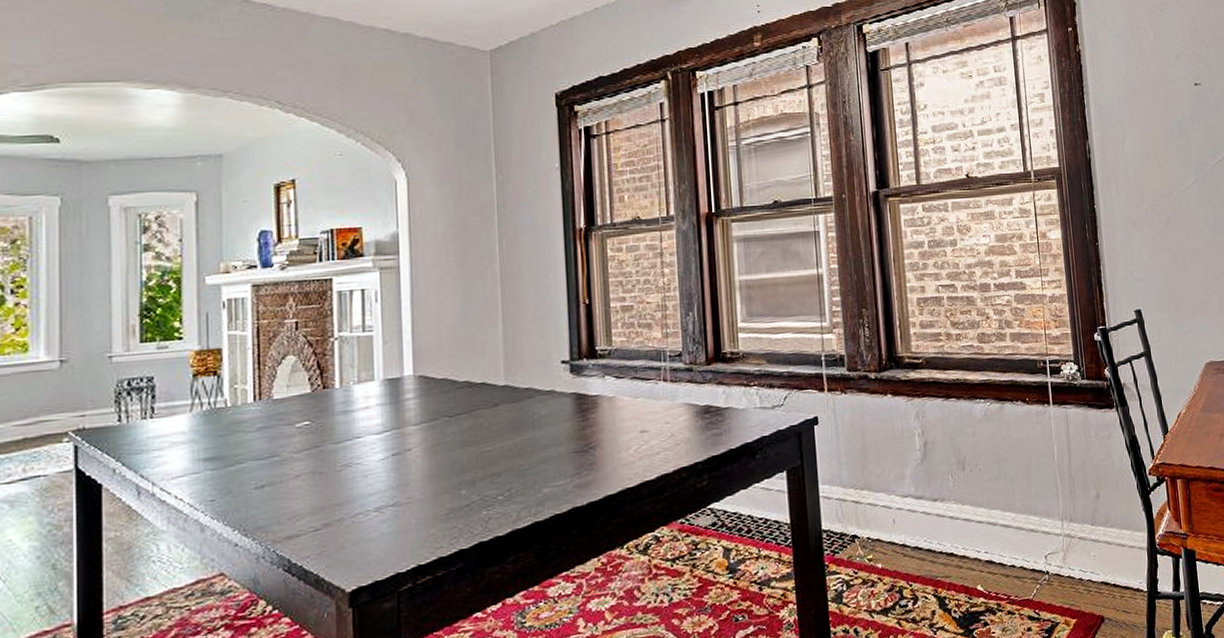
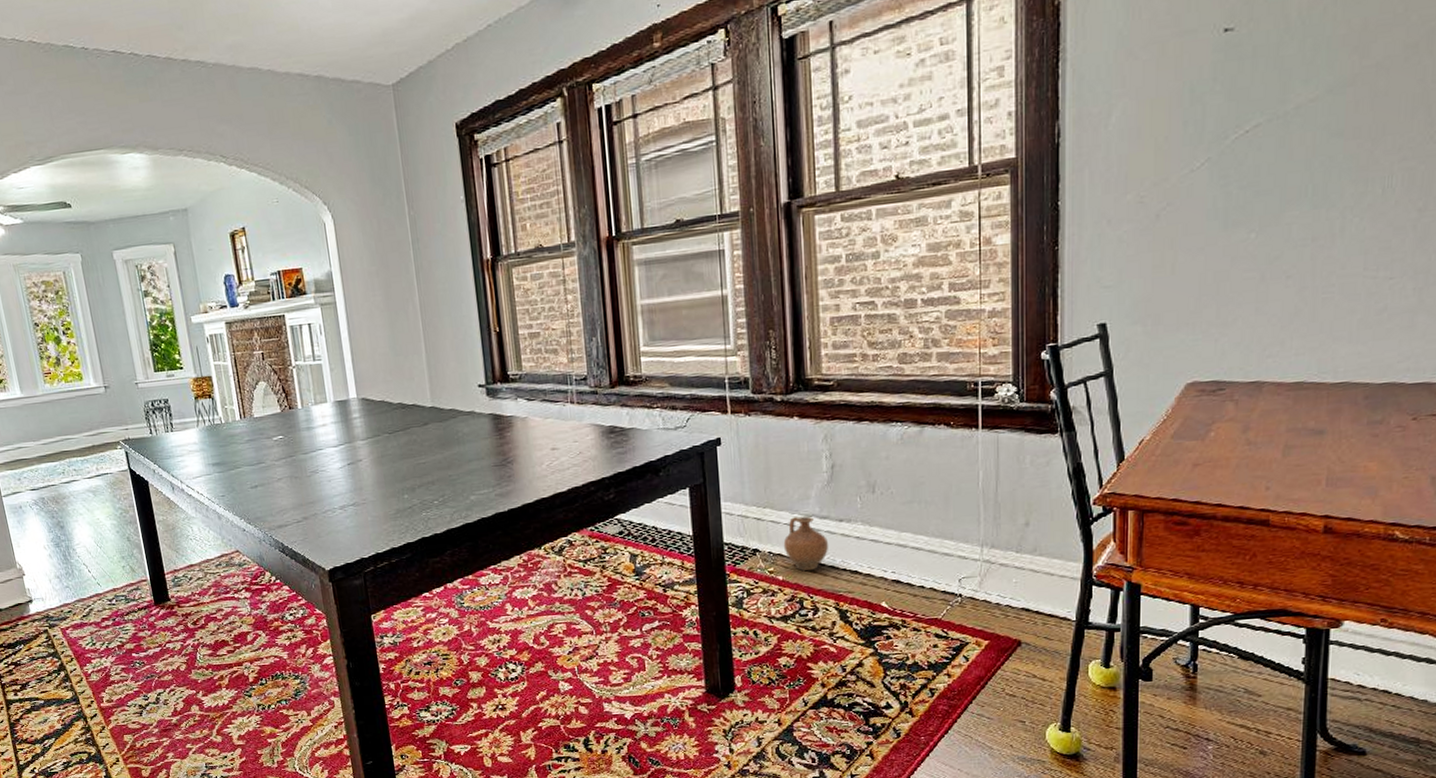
ceramic jug: none [881,497,926,556] -> present [783,516,829,571]

